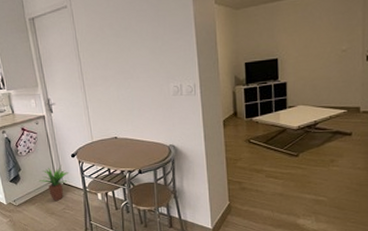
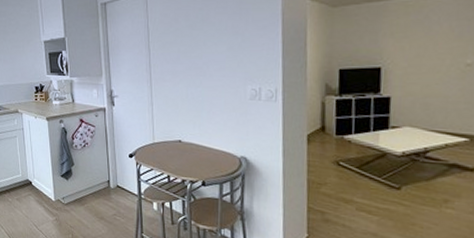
potted plant: present [39,164,69,202] -> none [91,164,125,206]

